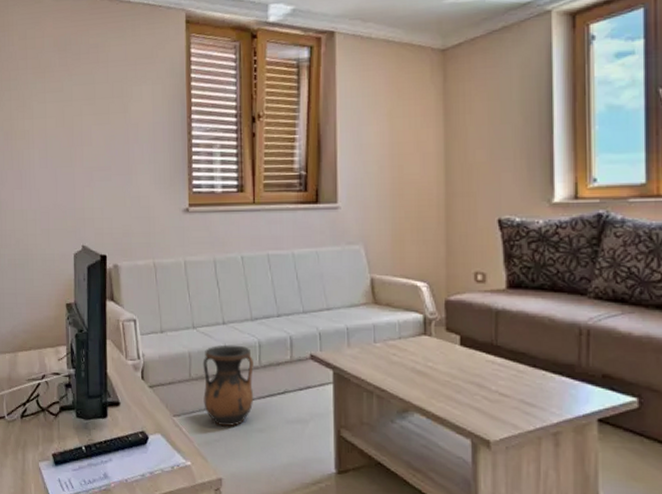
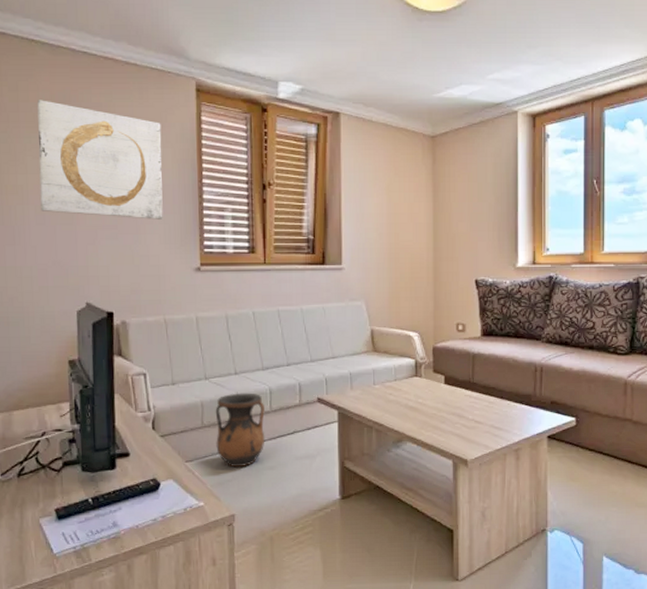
wall art: none [42,45,153,159] -> present [37,100,163,220]

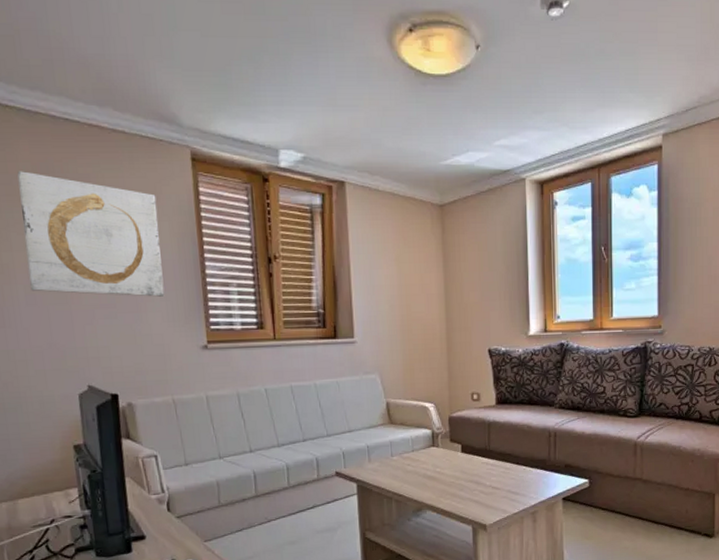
vase: present [215,393,265,467] -> none [231,470,285,544]

